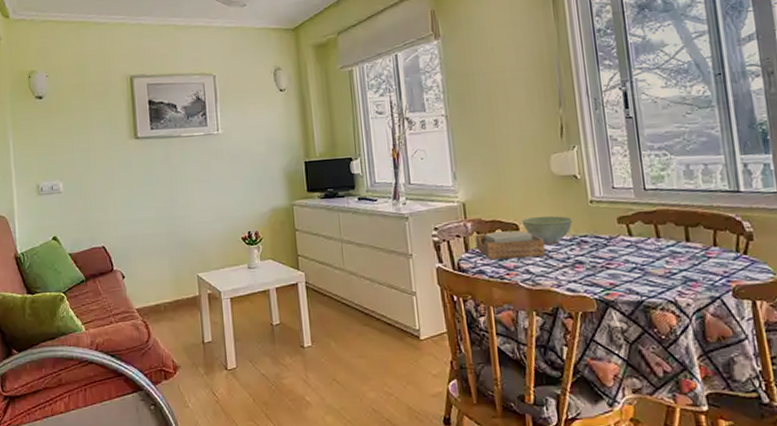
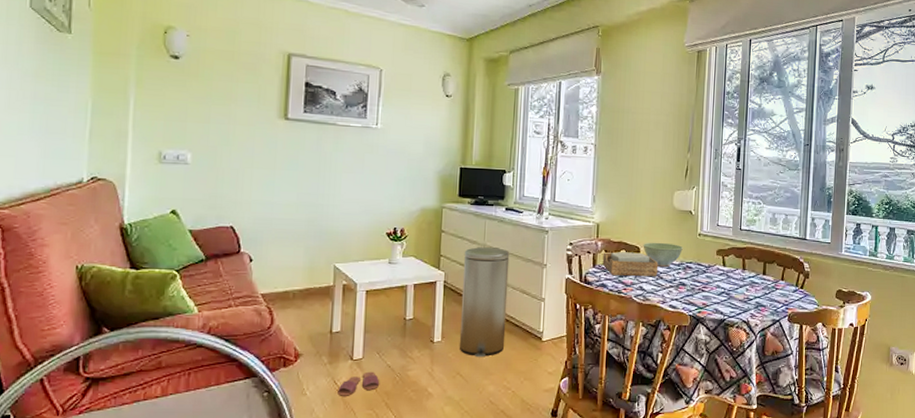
slippers: none [217,381,256,408] -> present [337,371,379,396]
pedal bin: none [321,241,380,362] -> present [459,247,510,358]

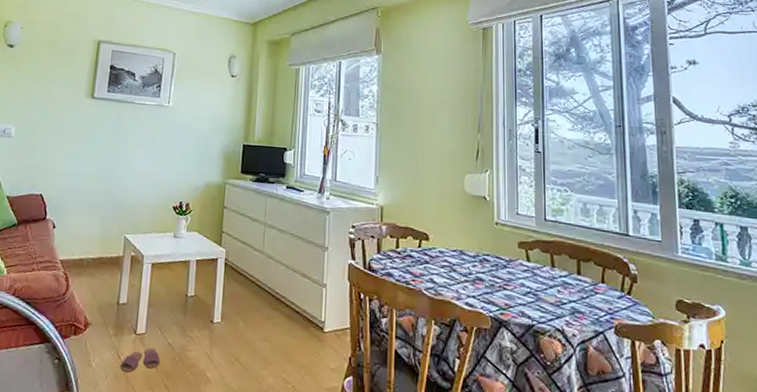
pedal bin: present [459,247,510,358] -> none [238,225,290,345]
napkin holder: present [602,252,659,277] -> none [387,238,451,269]
bowl: present [643,242,683,268] -> none [432,229,478,259]

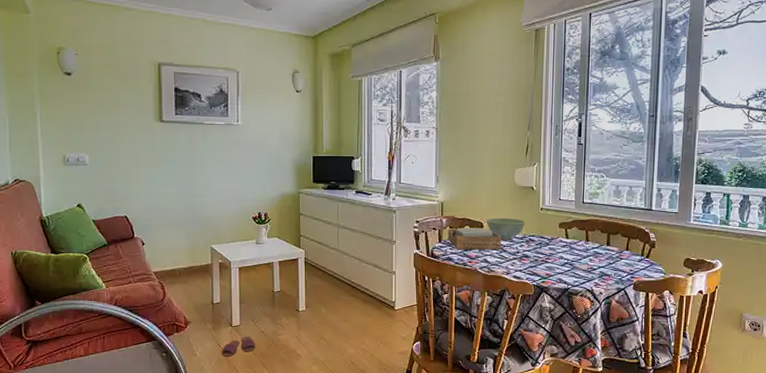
napkin holder: none [387,238,451,269] -> present [448,228,502,250]
bowl: none [432,229,478,259] -> present [486,217,525,241]

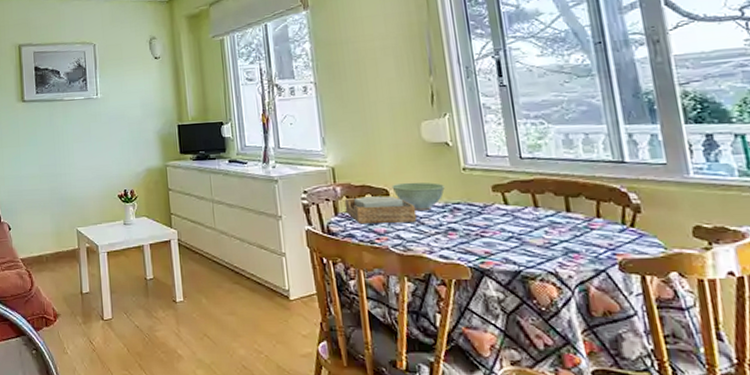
slippers: present [222,336,255,357] -> none [94,331,130,356]

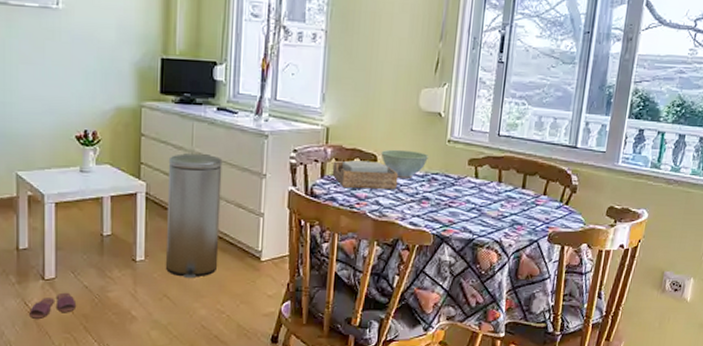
slippers: none [94,331,130,356] -> present [29,292,75,319]
pedal bin: none [193,202,250,318] -> present [165,153,223,279]

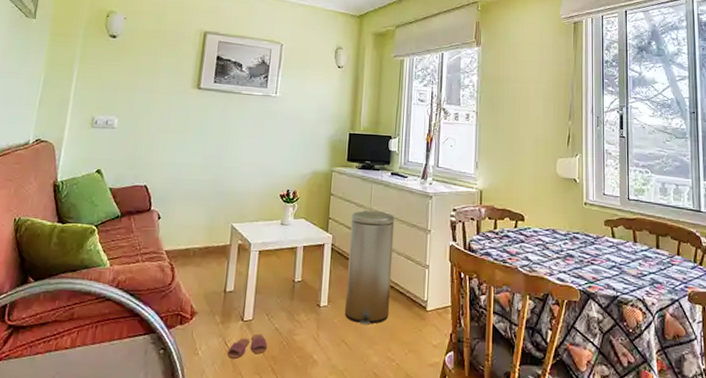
napkin holder: present [332,160,399,190] -> none [486,219,544,247]
bowl: present [380,149,428,180] -> none [527,210,568,238]

